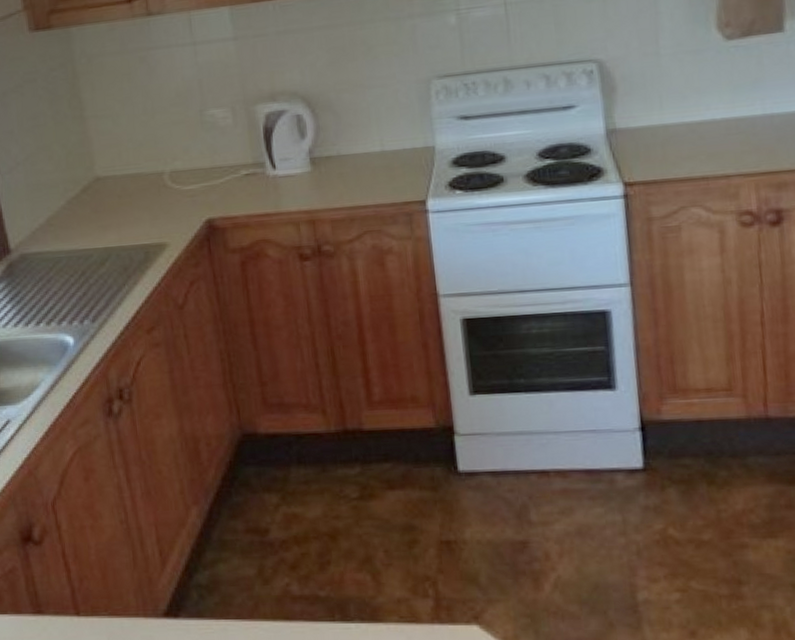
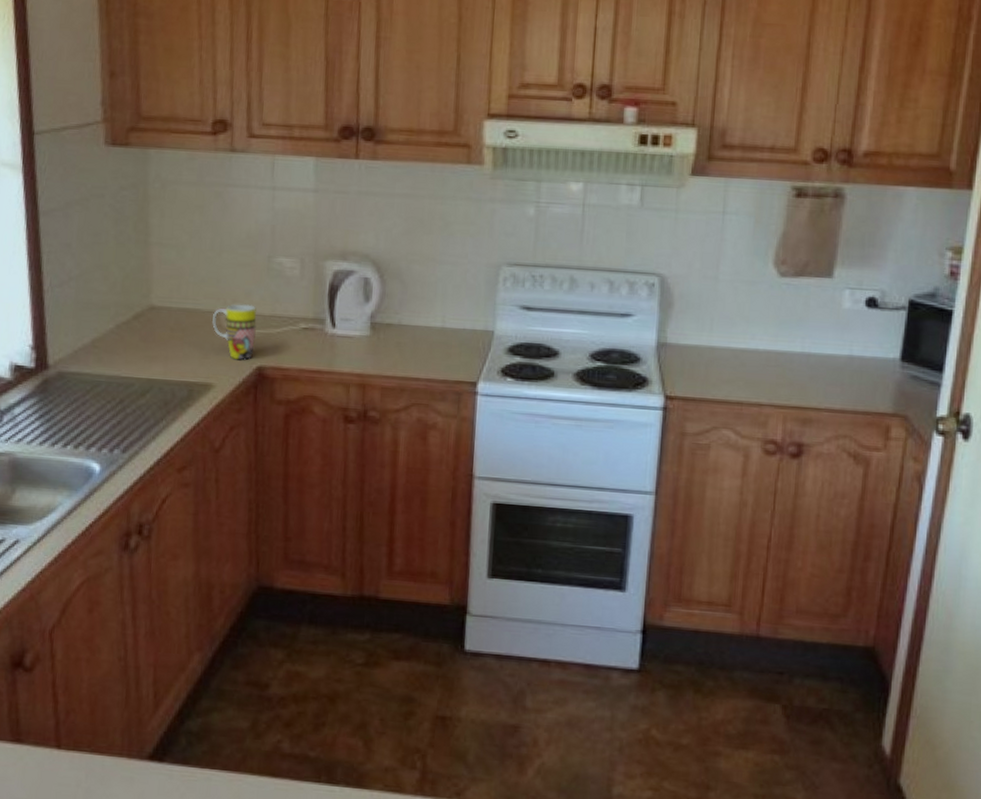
mug: none [156,160,201,216] -> present [212,303,257,361]

